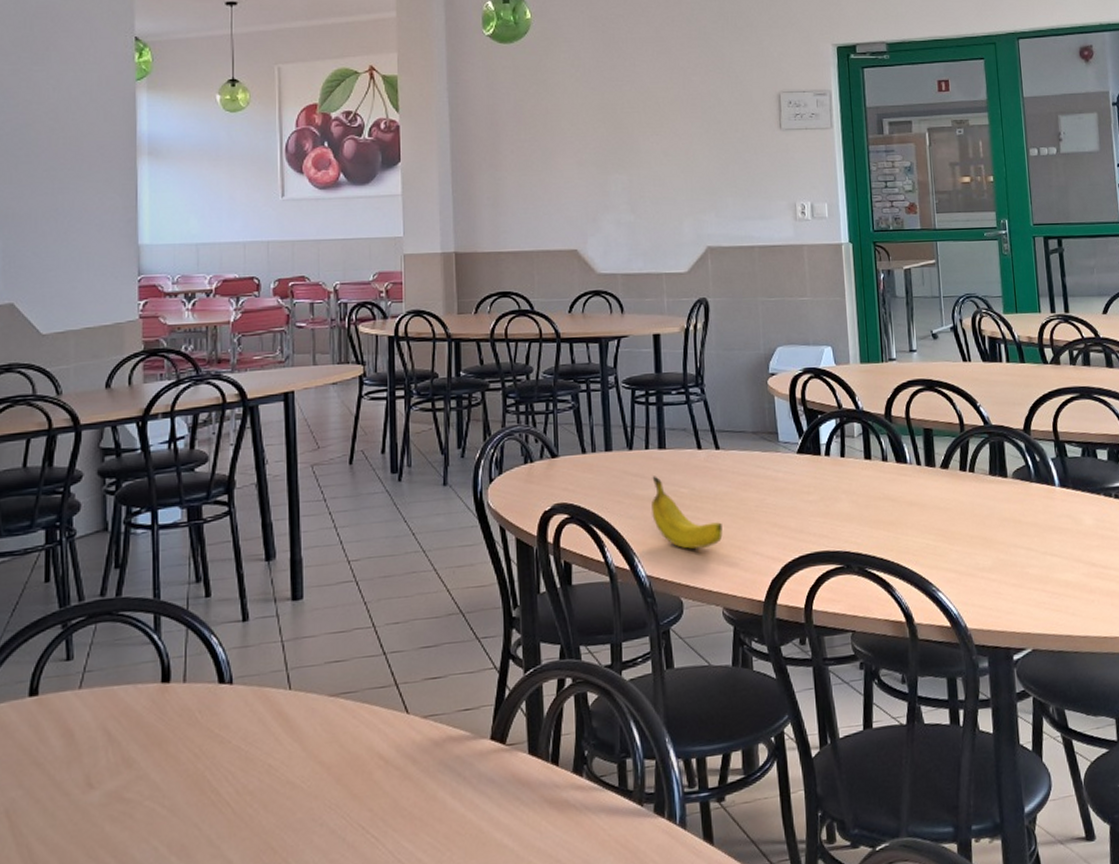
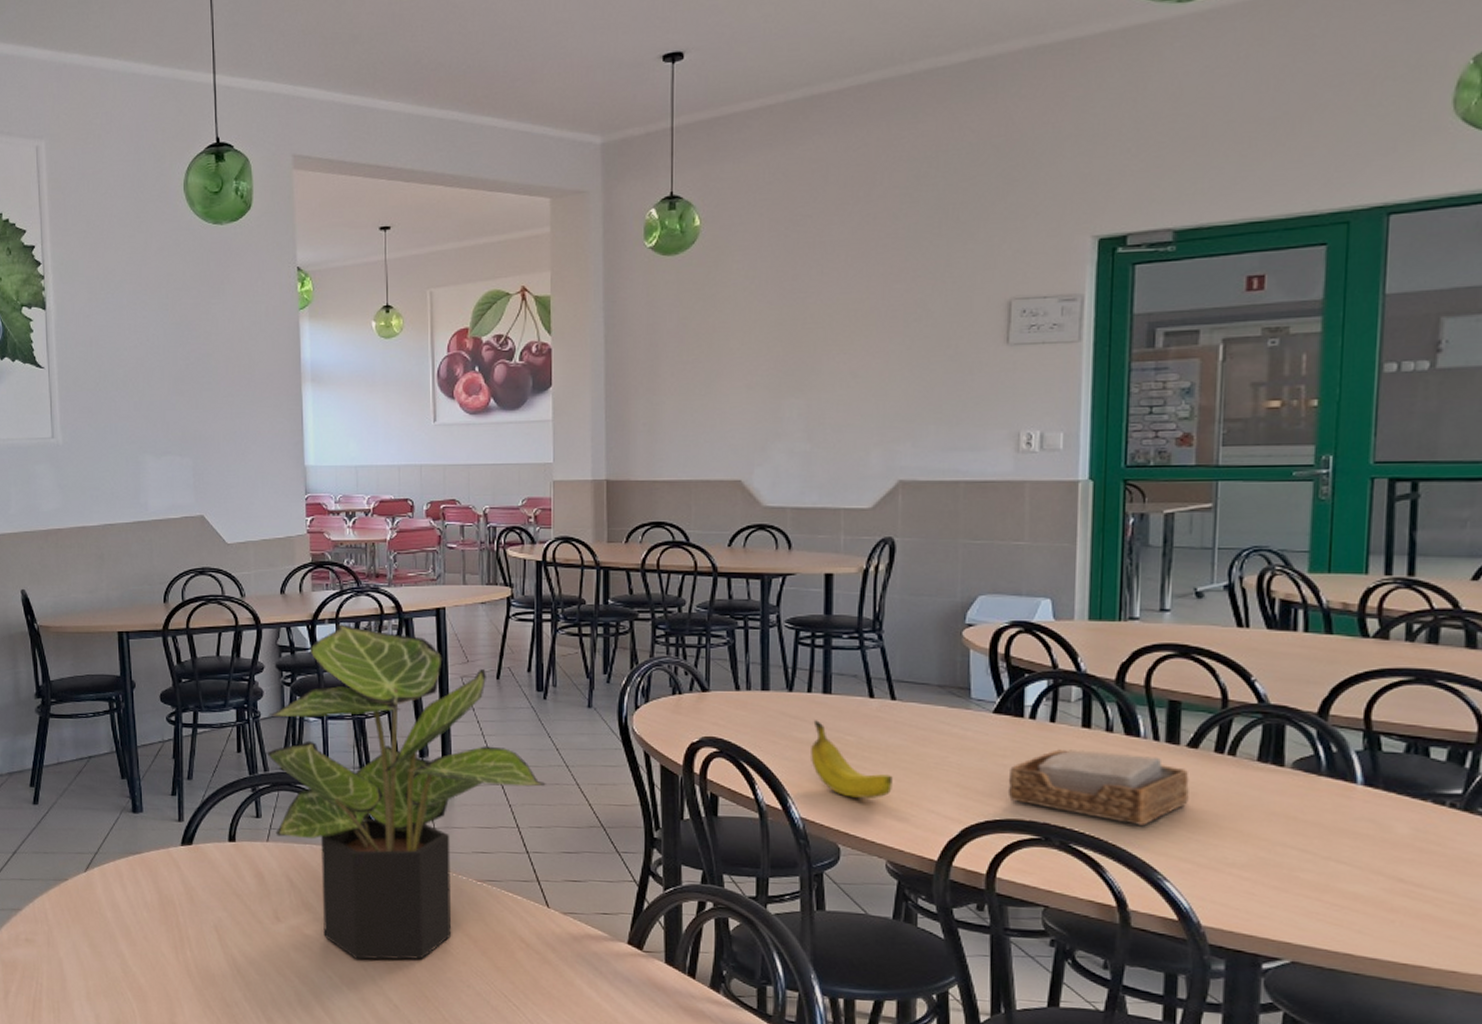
potted plant: none [82,417,403,818] -> present [266,624,546,960]
napkin holder: none [814,480,947,544] -> present [1007,749,1189,826]

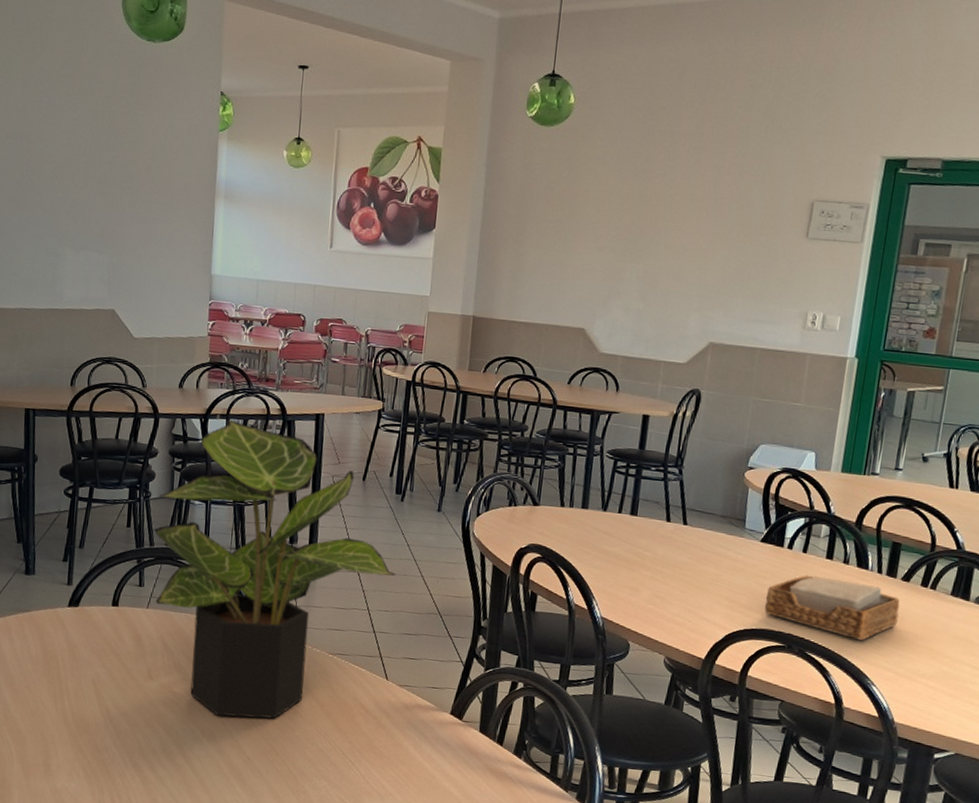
fruit: present [811,720,893,798] -> none [614,536,677,605]

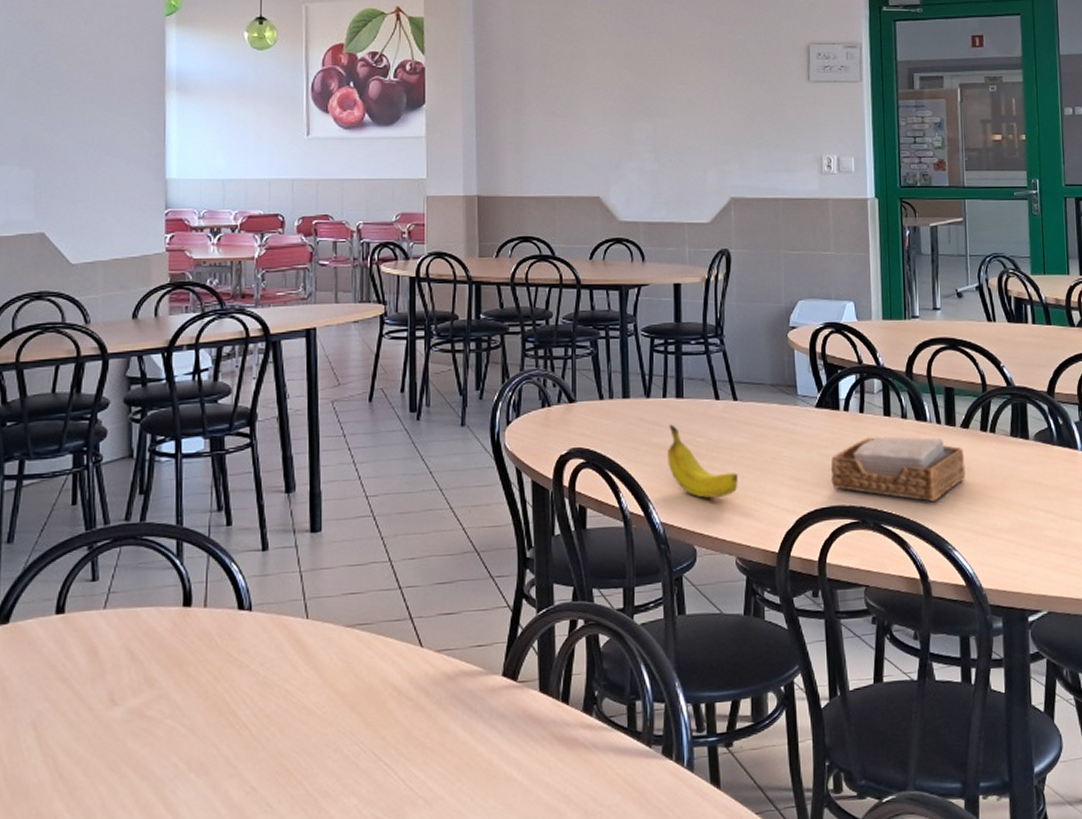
potted plant: present [153,419,396,719] -> none [108,350,419,738]
fruit: none [614,536,677,605] -> present [668,424,738,498]

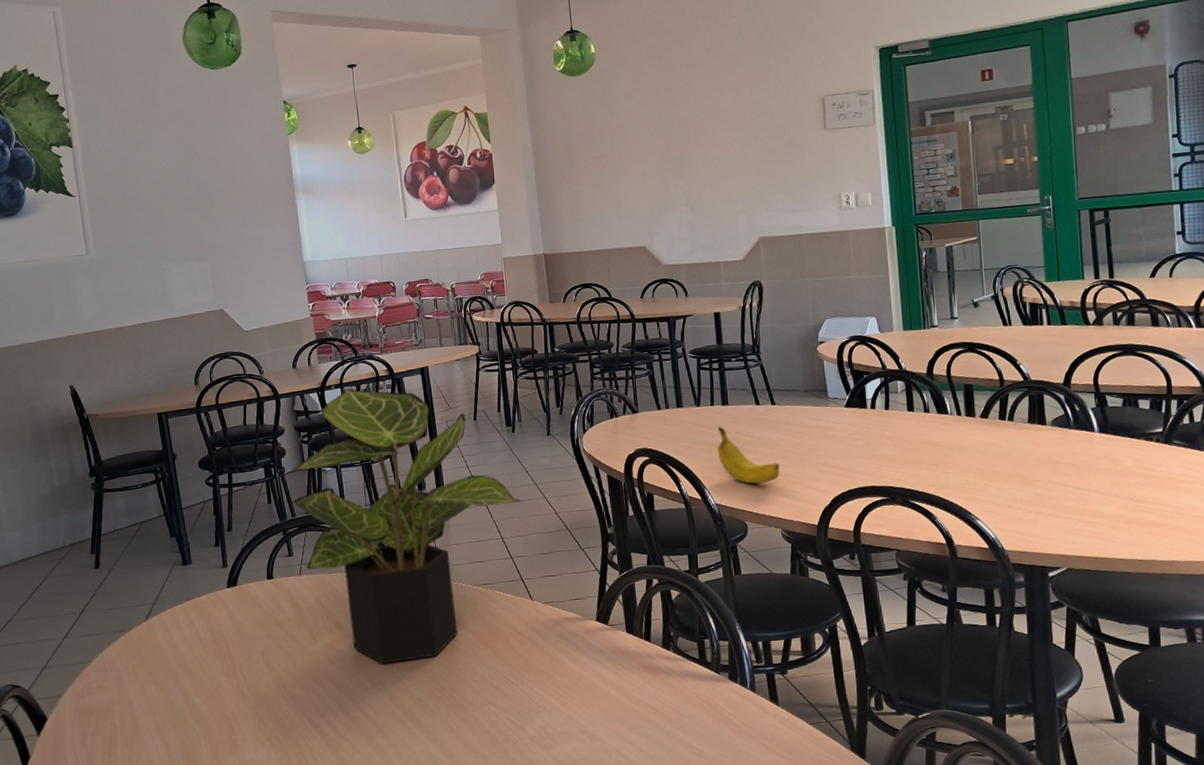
potted plant: none [108,350,419,738] -> present [291,388,521,664]
napkin holder: present [830,436,965,502] -> none [861,428,986,480]

